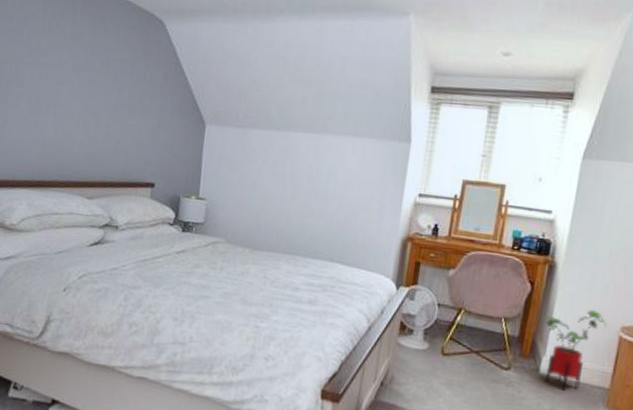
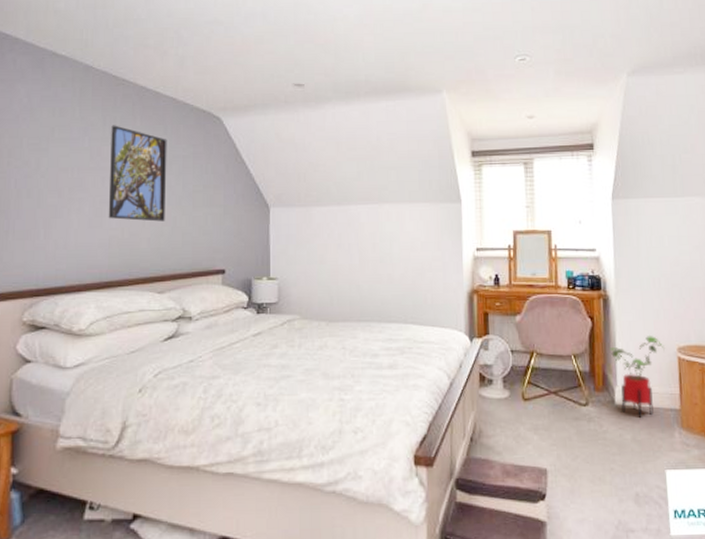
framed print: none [43,18,107,127] -> present [108,125,167,222]

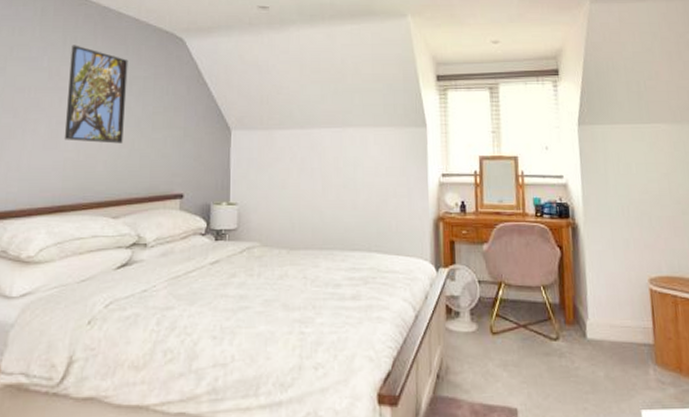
house plant: present [609,334,665,418] -> none [579,265,636,353]

